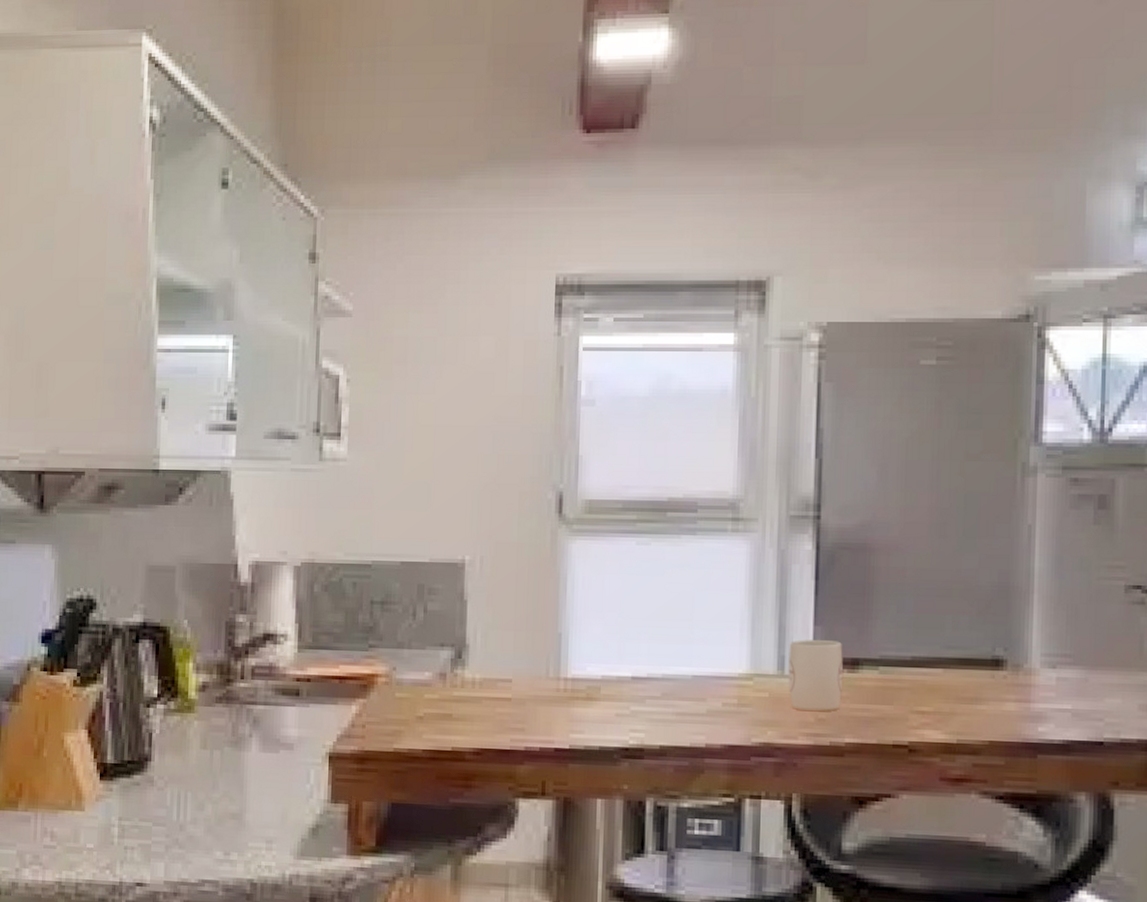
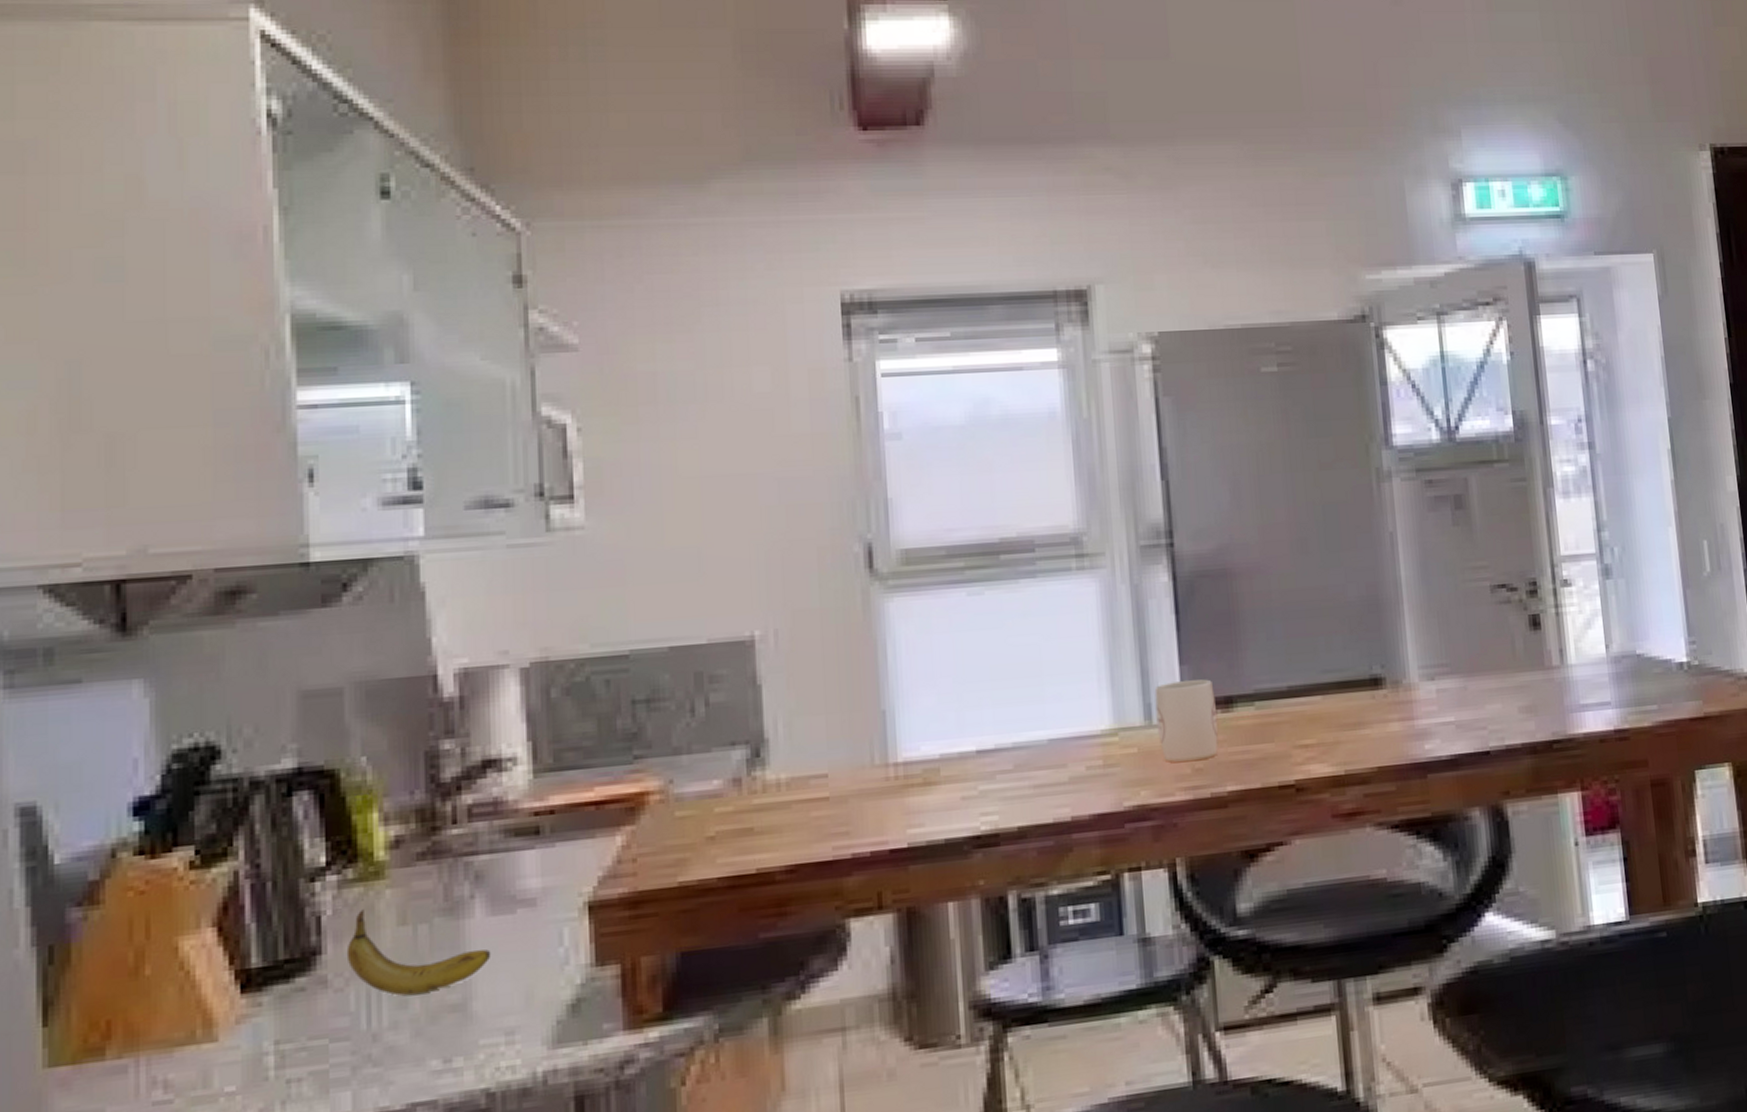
banana: none [166,733,261,802] -> present [346,909,492,996]

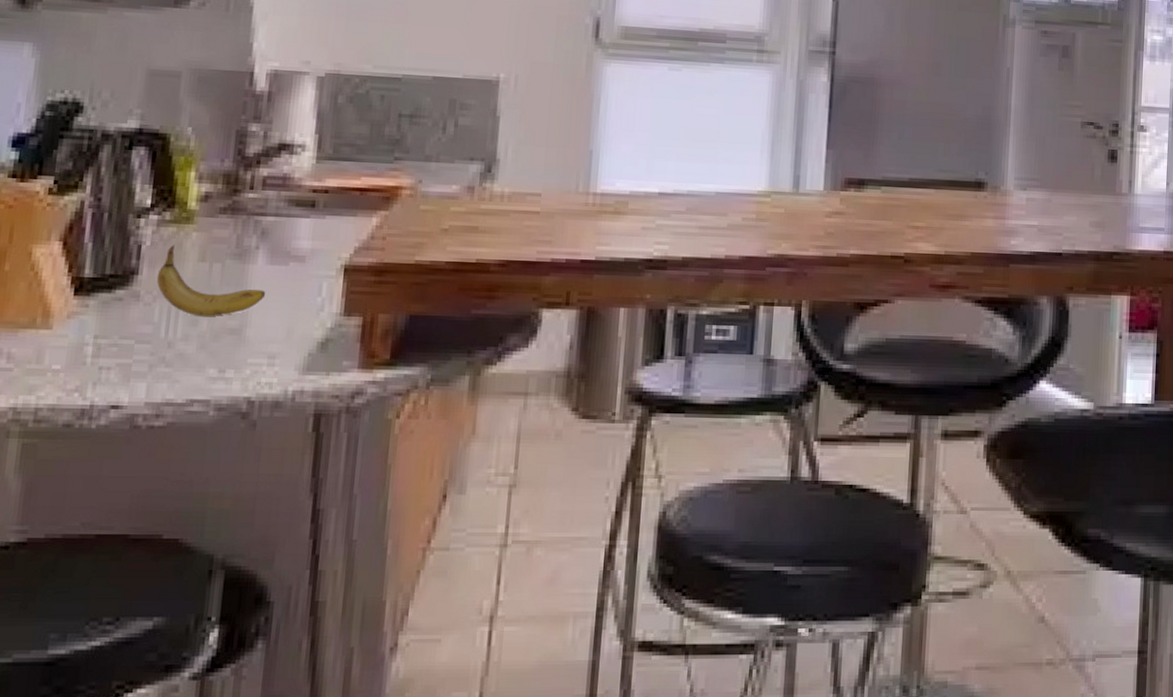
mug: present [1154,679,1219,763] -> none [802,161,851,227]

